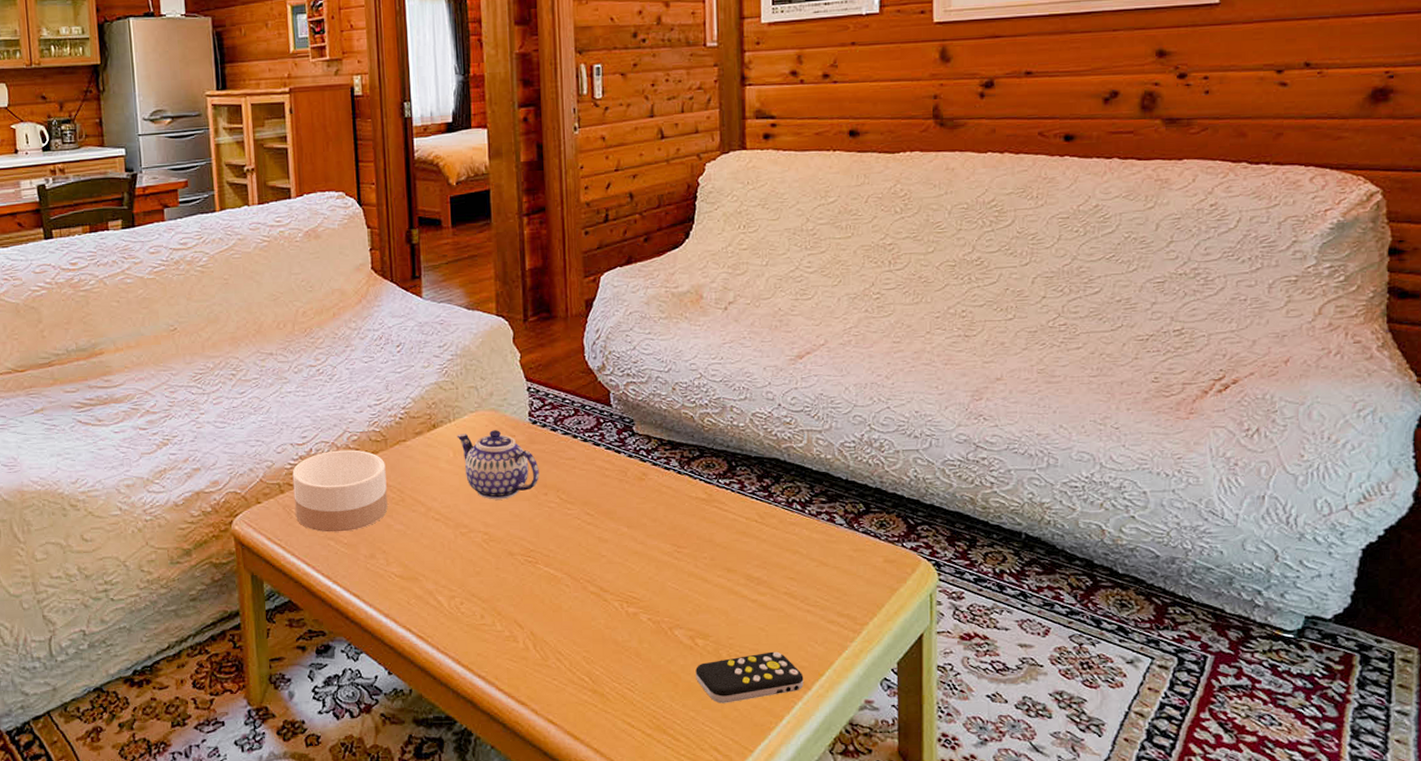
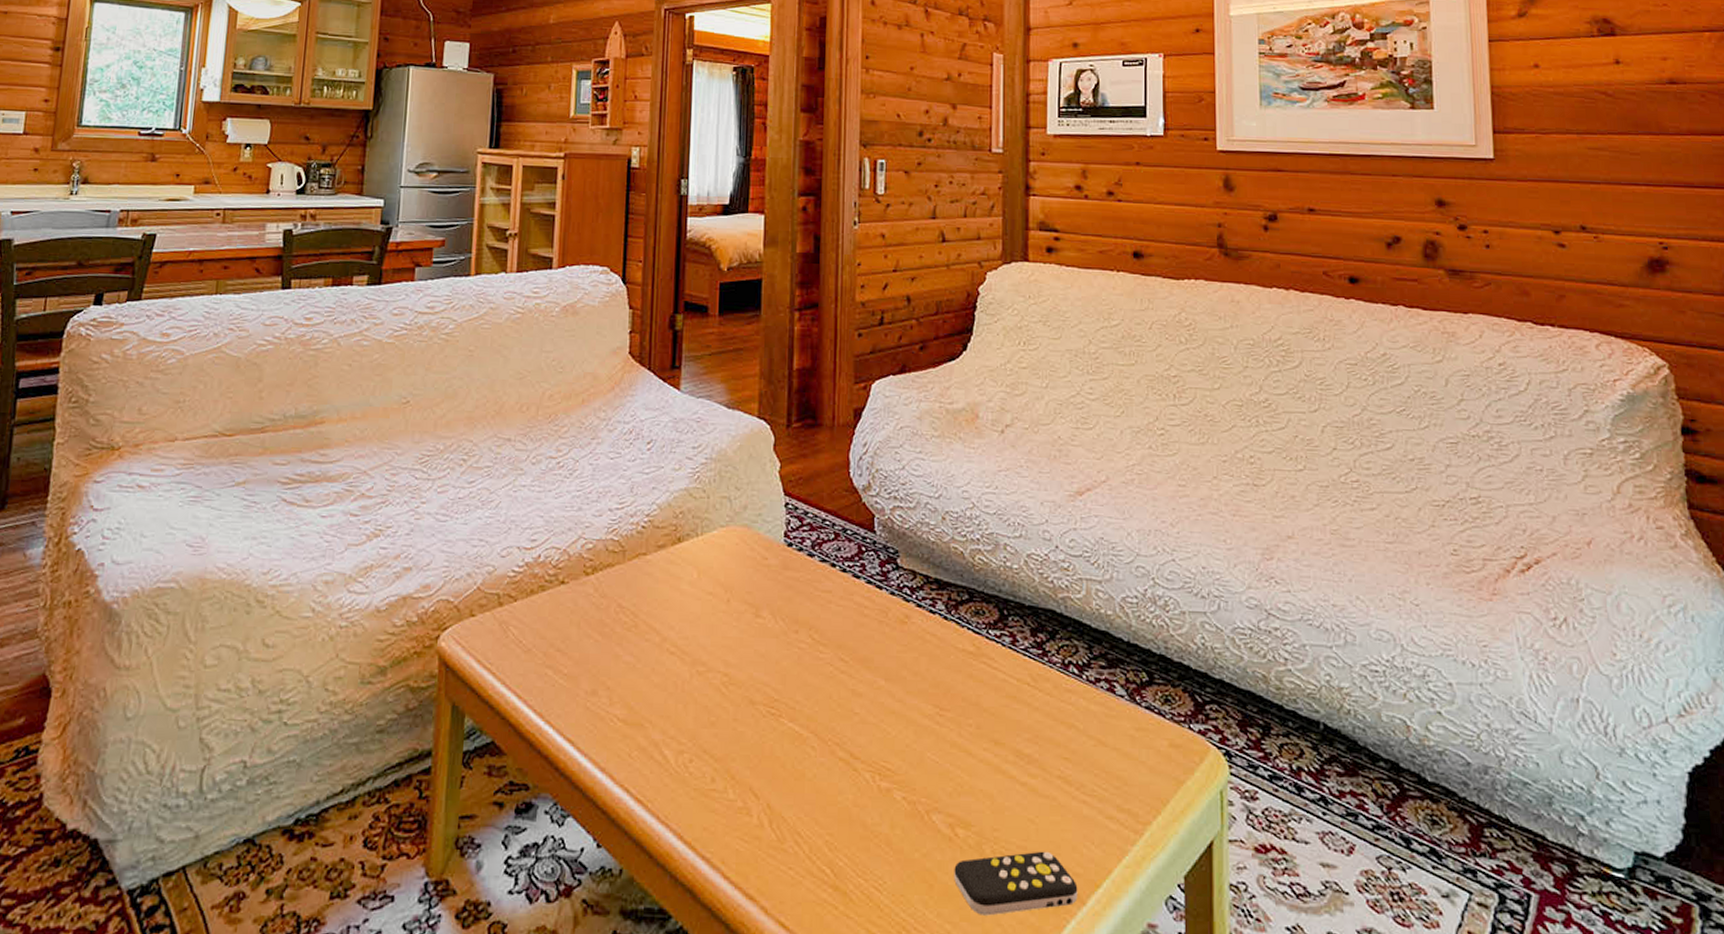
bowl: present [292,450,388,533] -> none [512,559,621,660]
teapot: present [457,430,539,500] -> none [703,550,791,635]

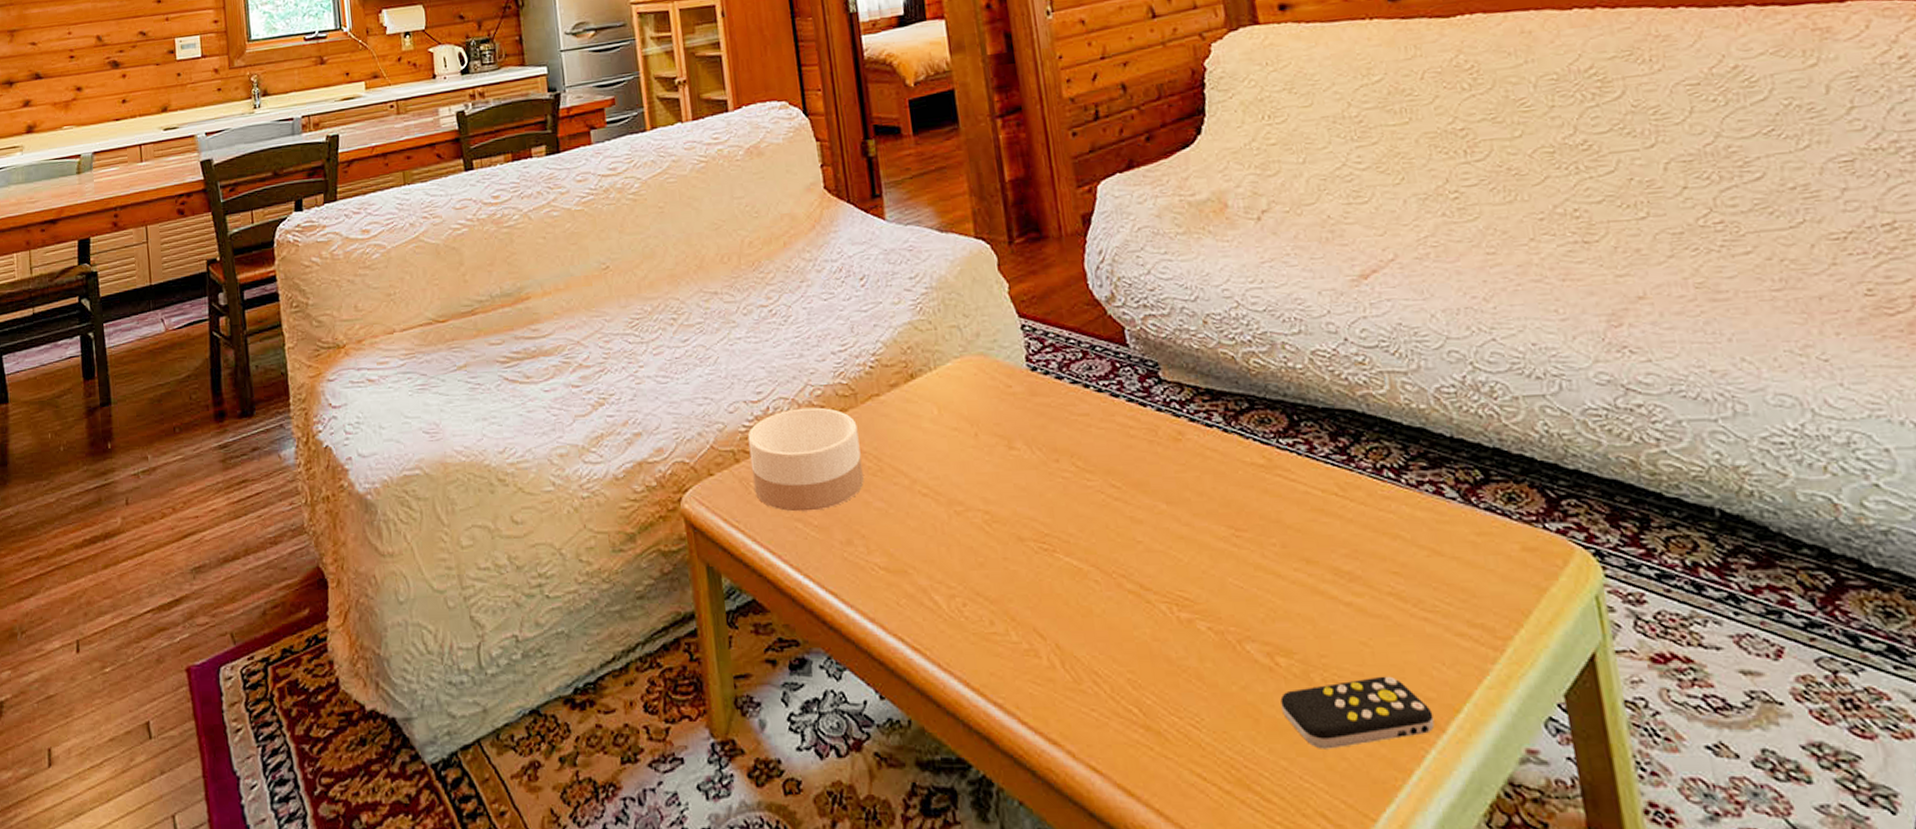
bowl: none [512,559,621,660] -> present [747,407,864,512]

